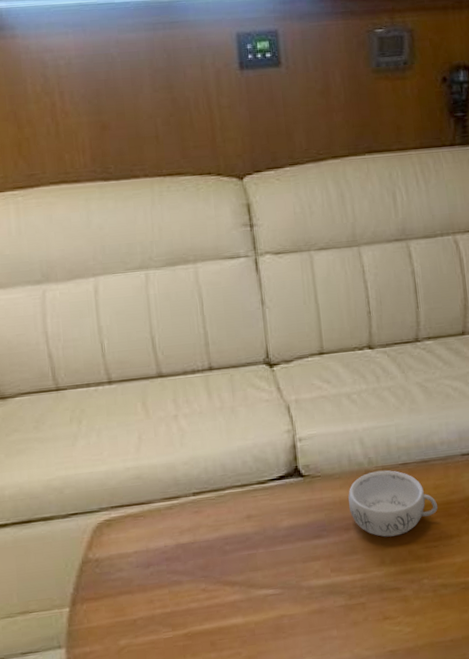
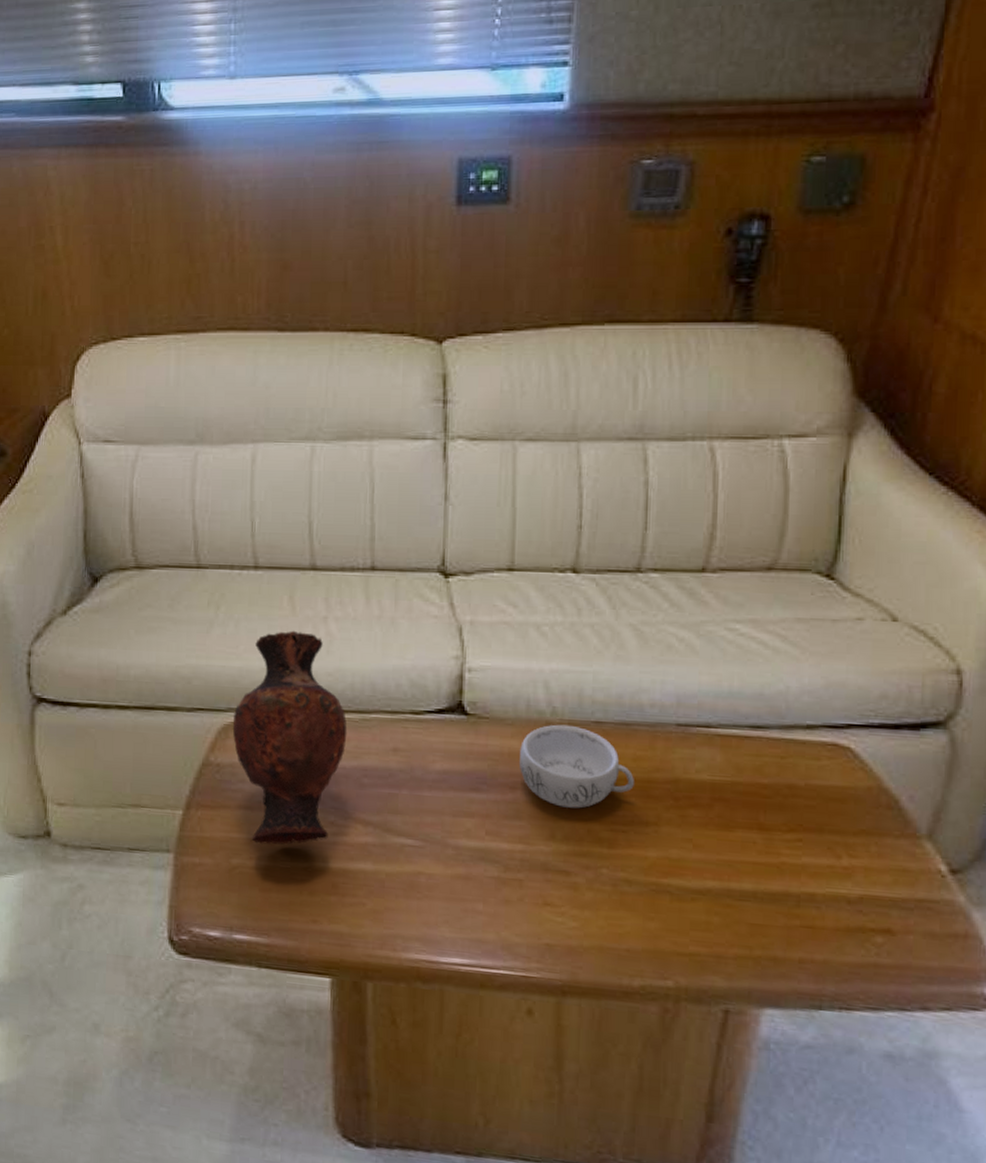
vase: none [105,431,207,622] -> present [232,630,347,845]

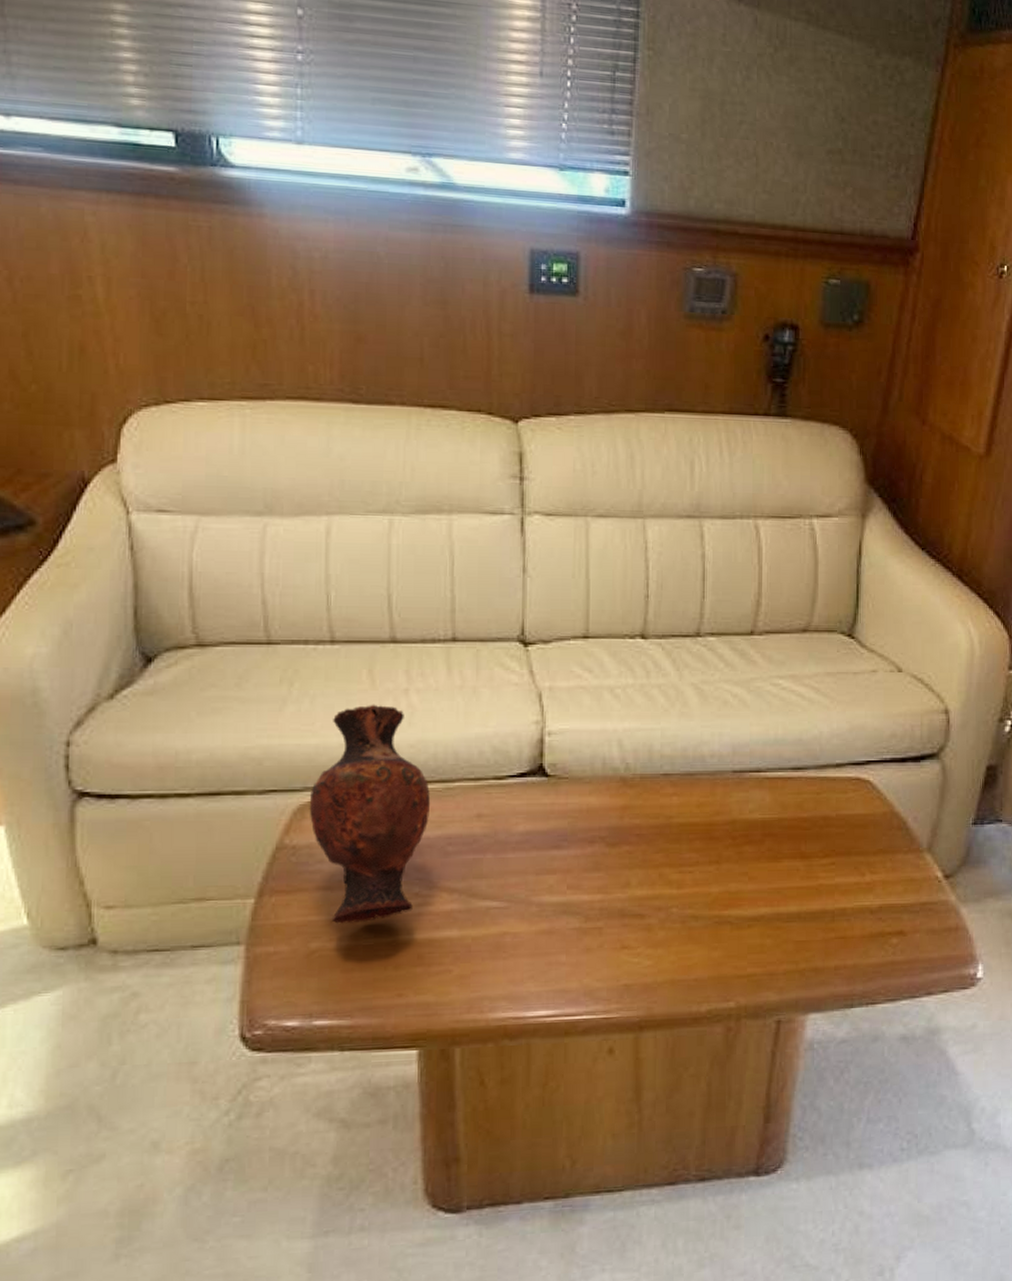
decorative bowl: present [519,724,634,809] -> none [597,779,698,856]

